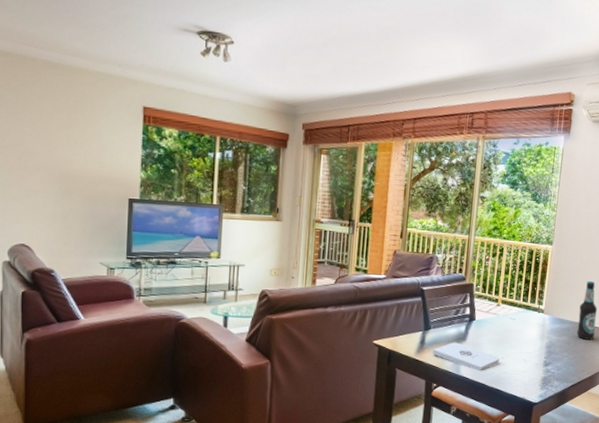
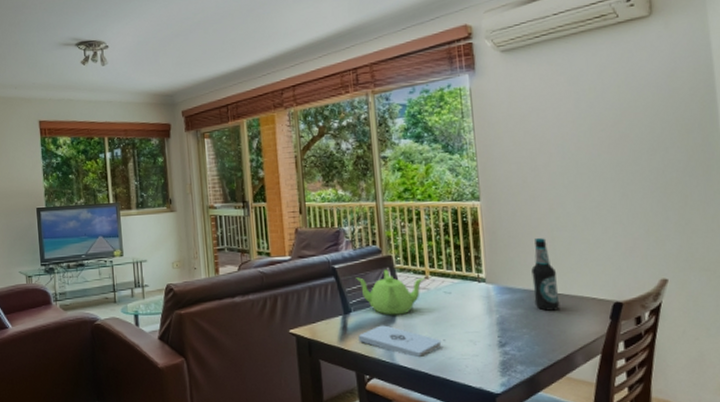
teapot: none [440,295,497,335] -> present [356,269,425,315]

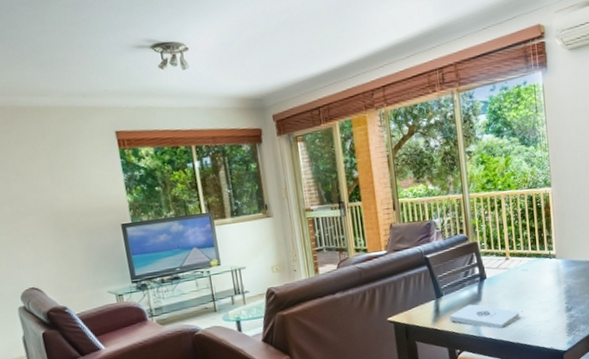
teapot: present [356,269,425,315] -> none [446,255,506,295]

